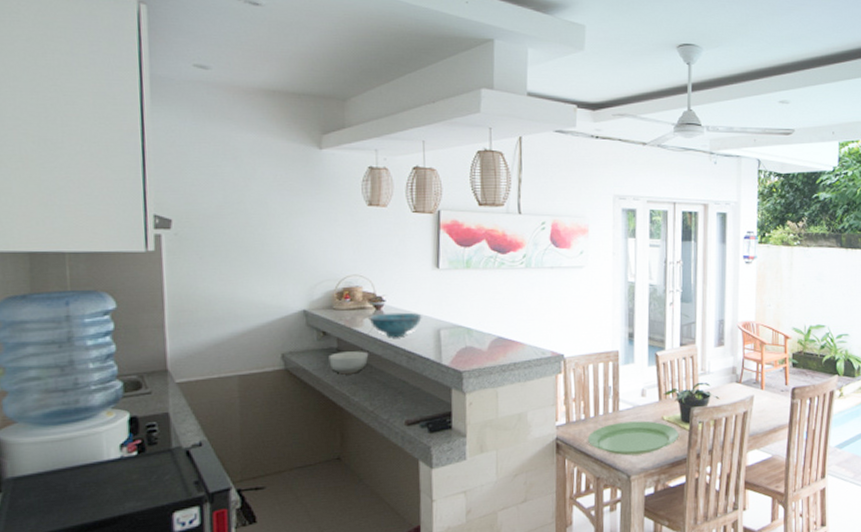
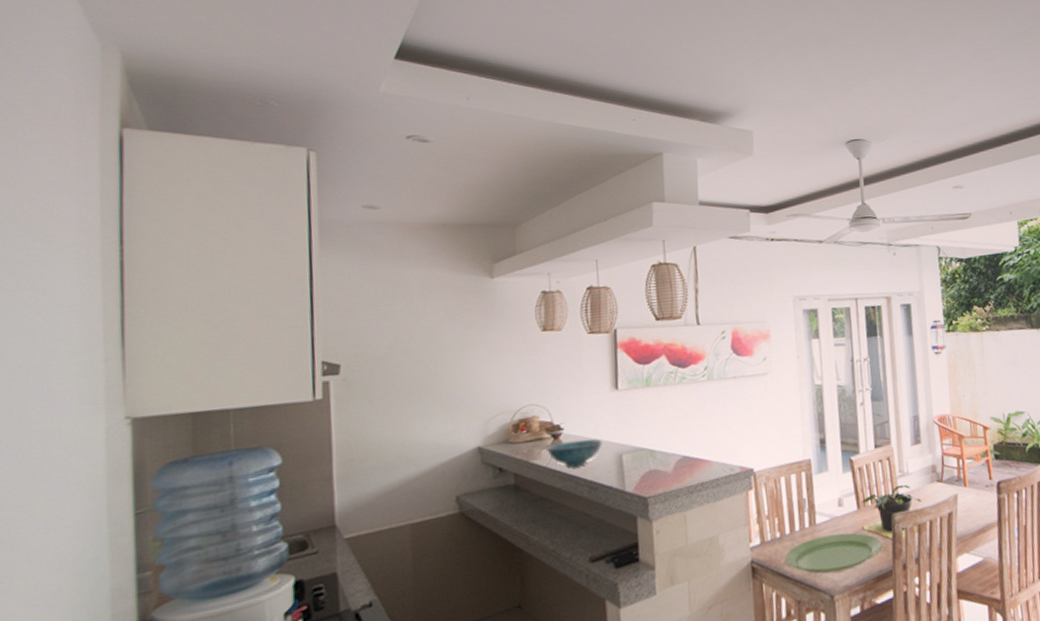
bowl: present [328,351,369,375] -> none [505,485,548,513]

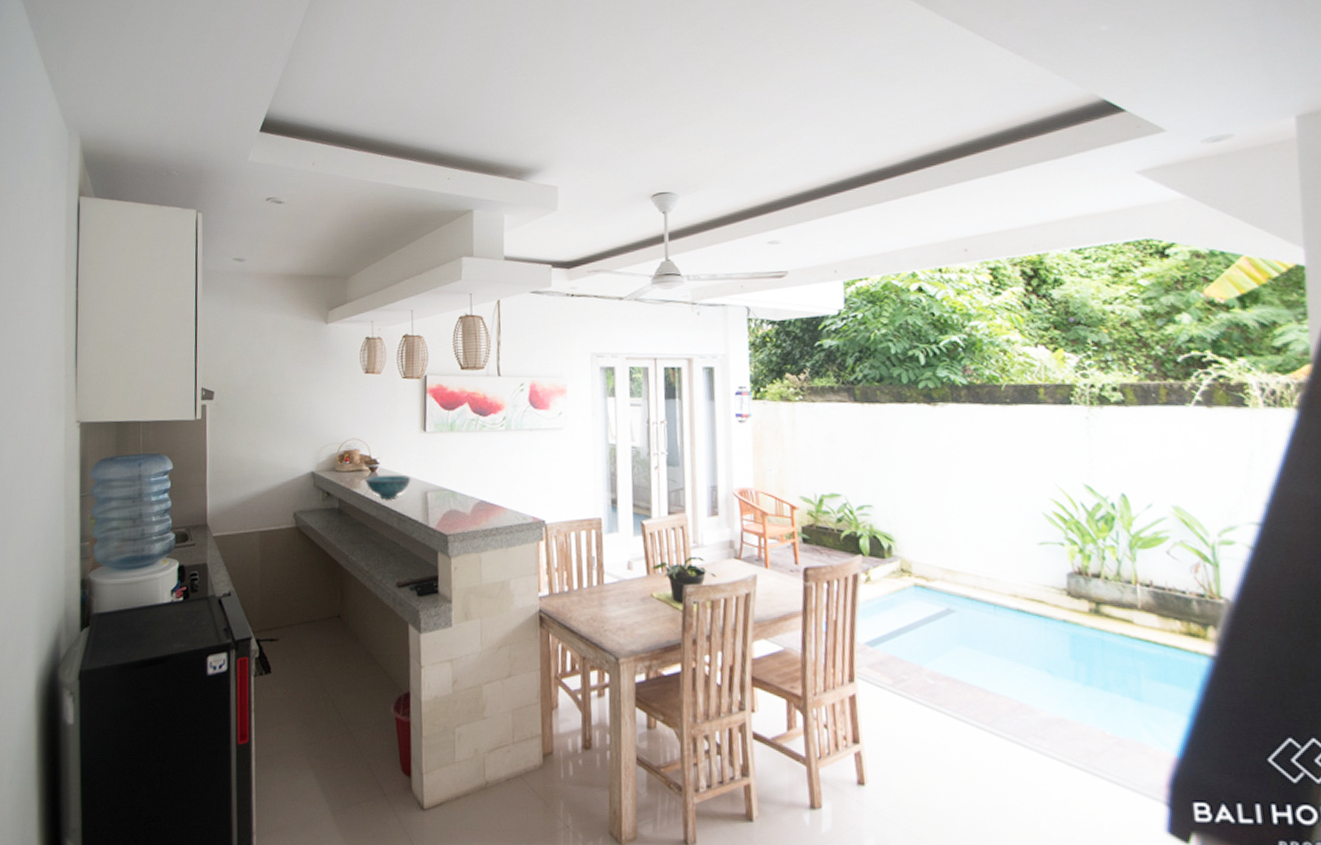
plate: present [784,532,883,574] -> none [571,597,672,635]

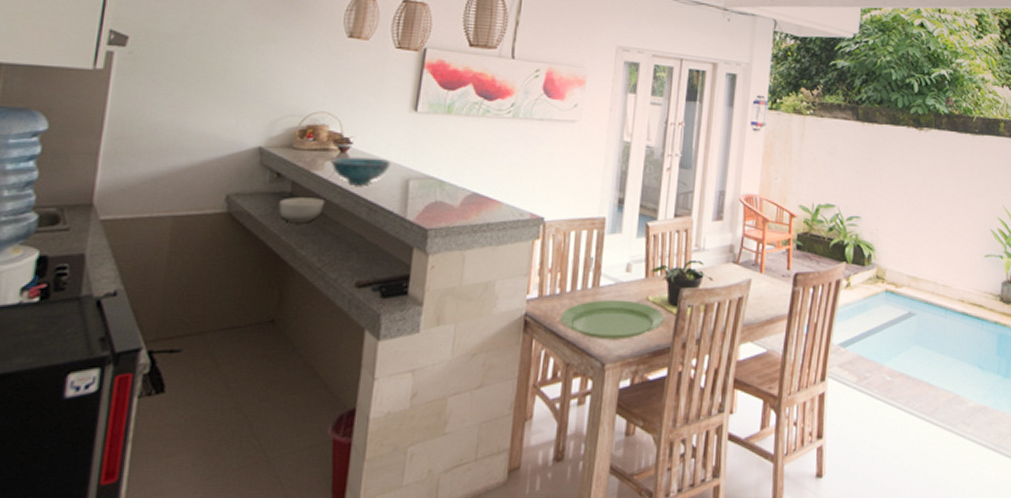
bowl: none [331,512,365,534] -> present [278,197,325,224]
plate: none [571,597,672,635] -> present [560,300,665,340]

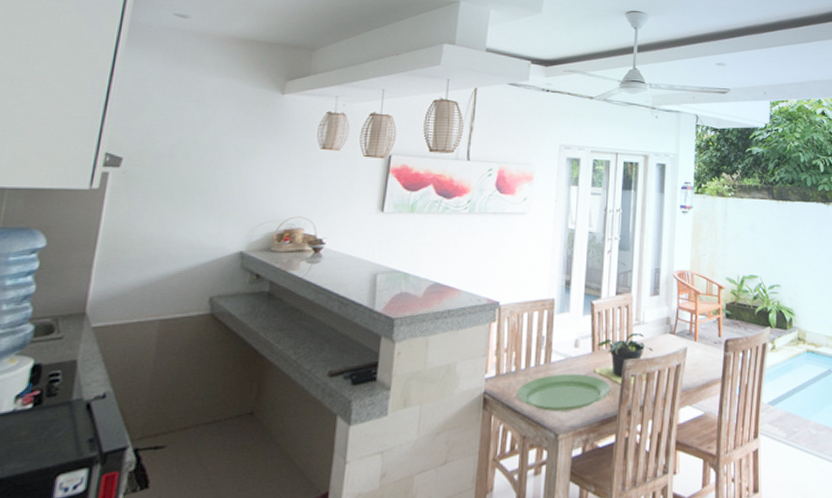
bowl: present [278,197,325,224] -> none [257,295,301,320]
bowl: present [331,157,391,184] -> none [305,256,360,281]

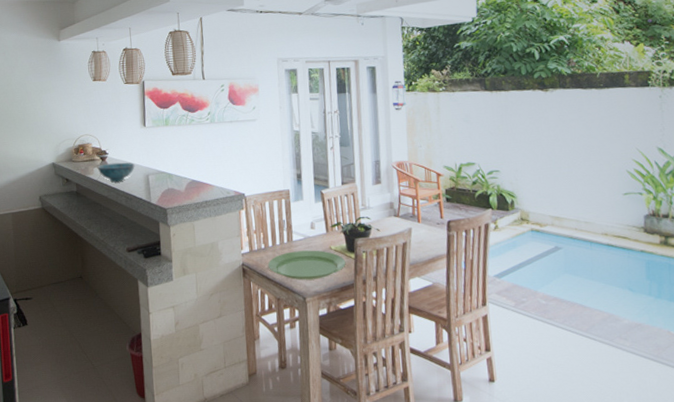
bowl: none [305,256,360,281] -> present [97,162,135,182]

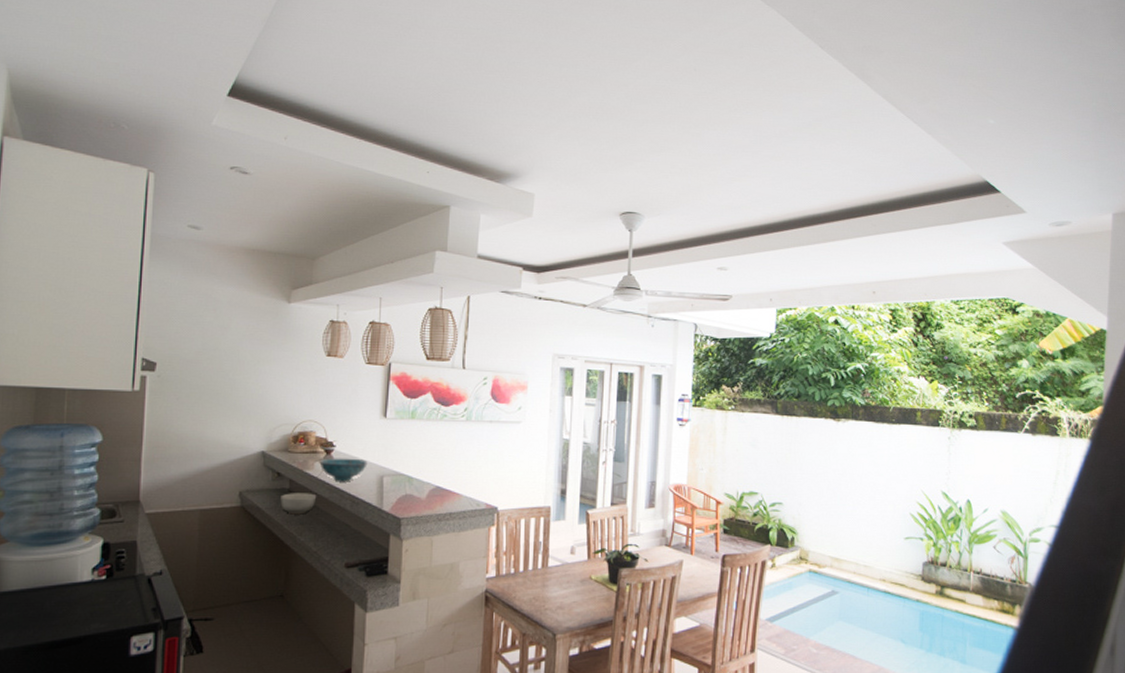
bowl: none [71,193,99,212] -> present [280,493,317,515]
plate: present [267,250,346,280] -> none [515,579,607,613]

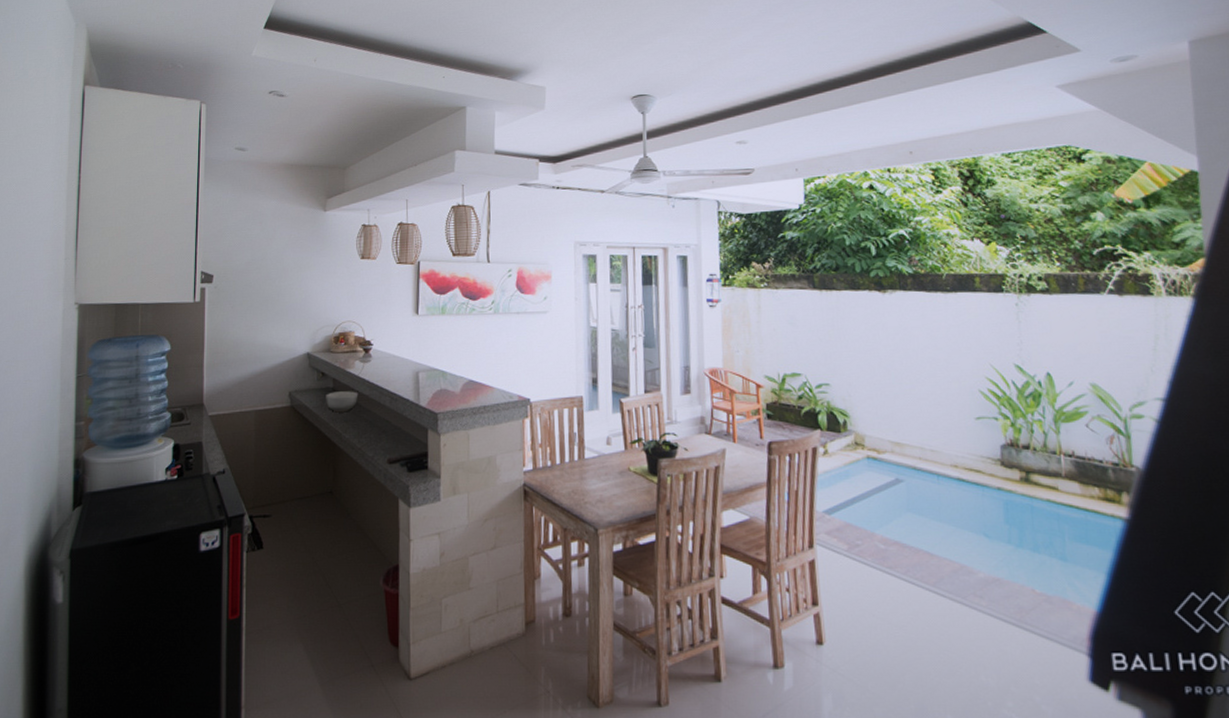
bowl: present [319,458,368,481] -> none [359,355,403,378]

